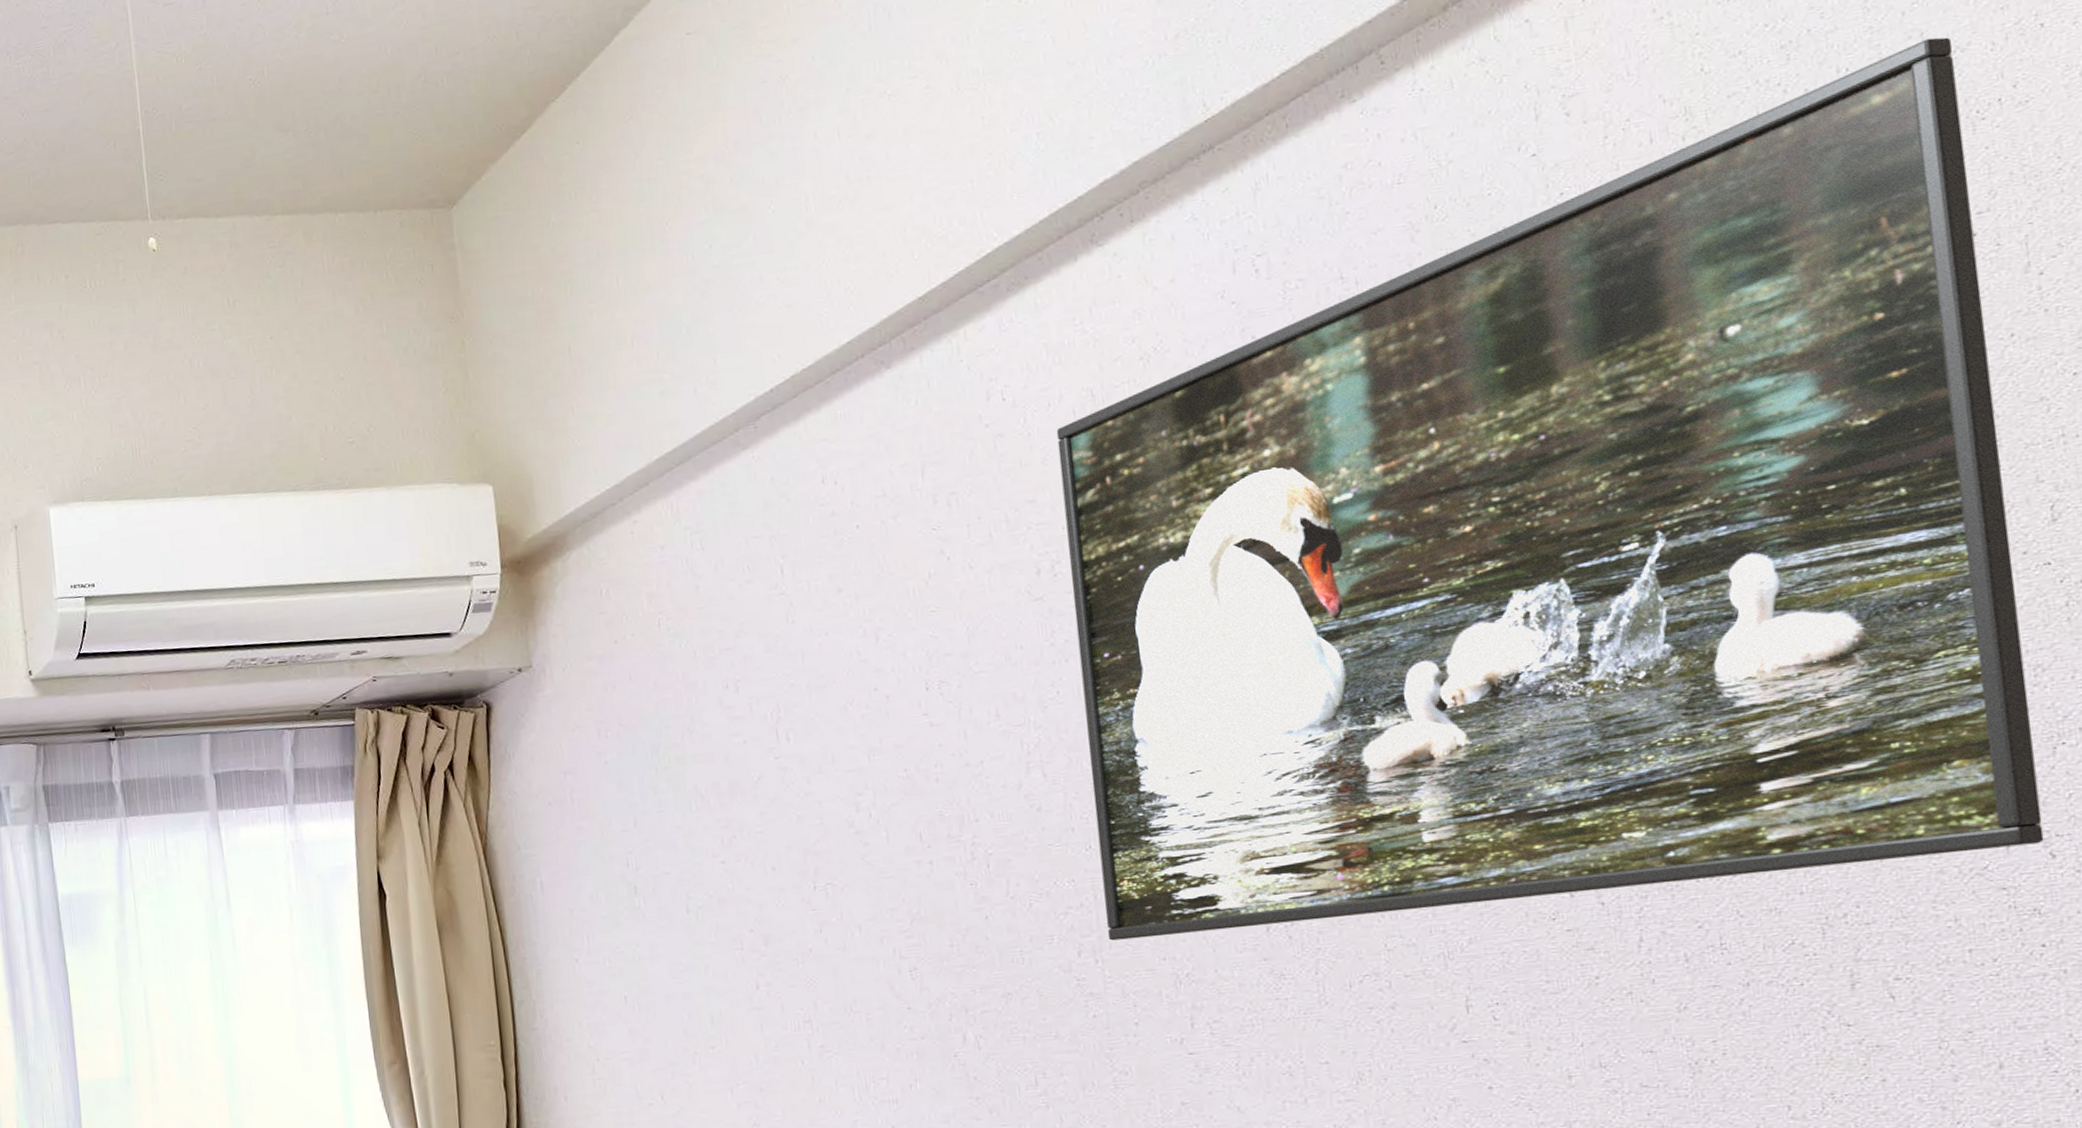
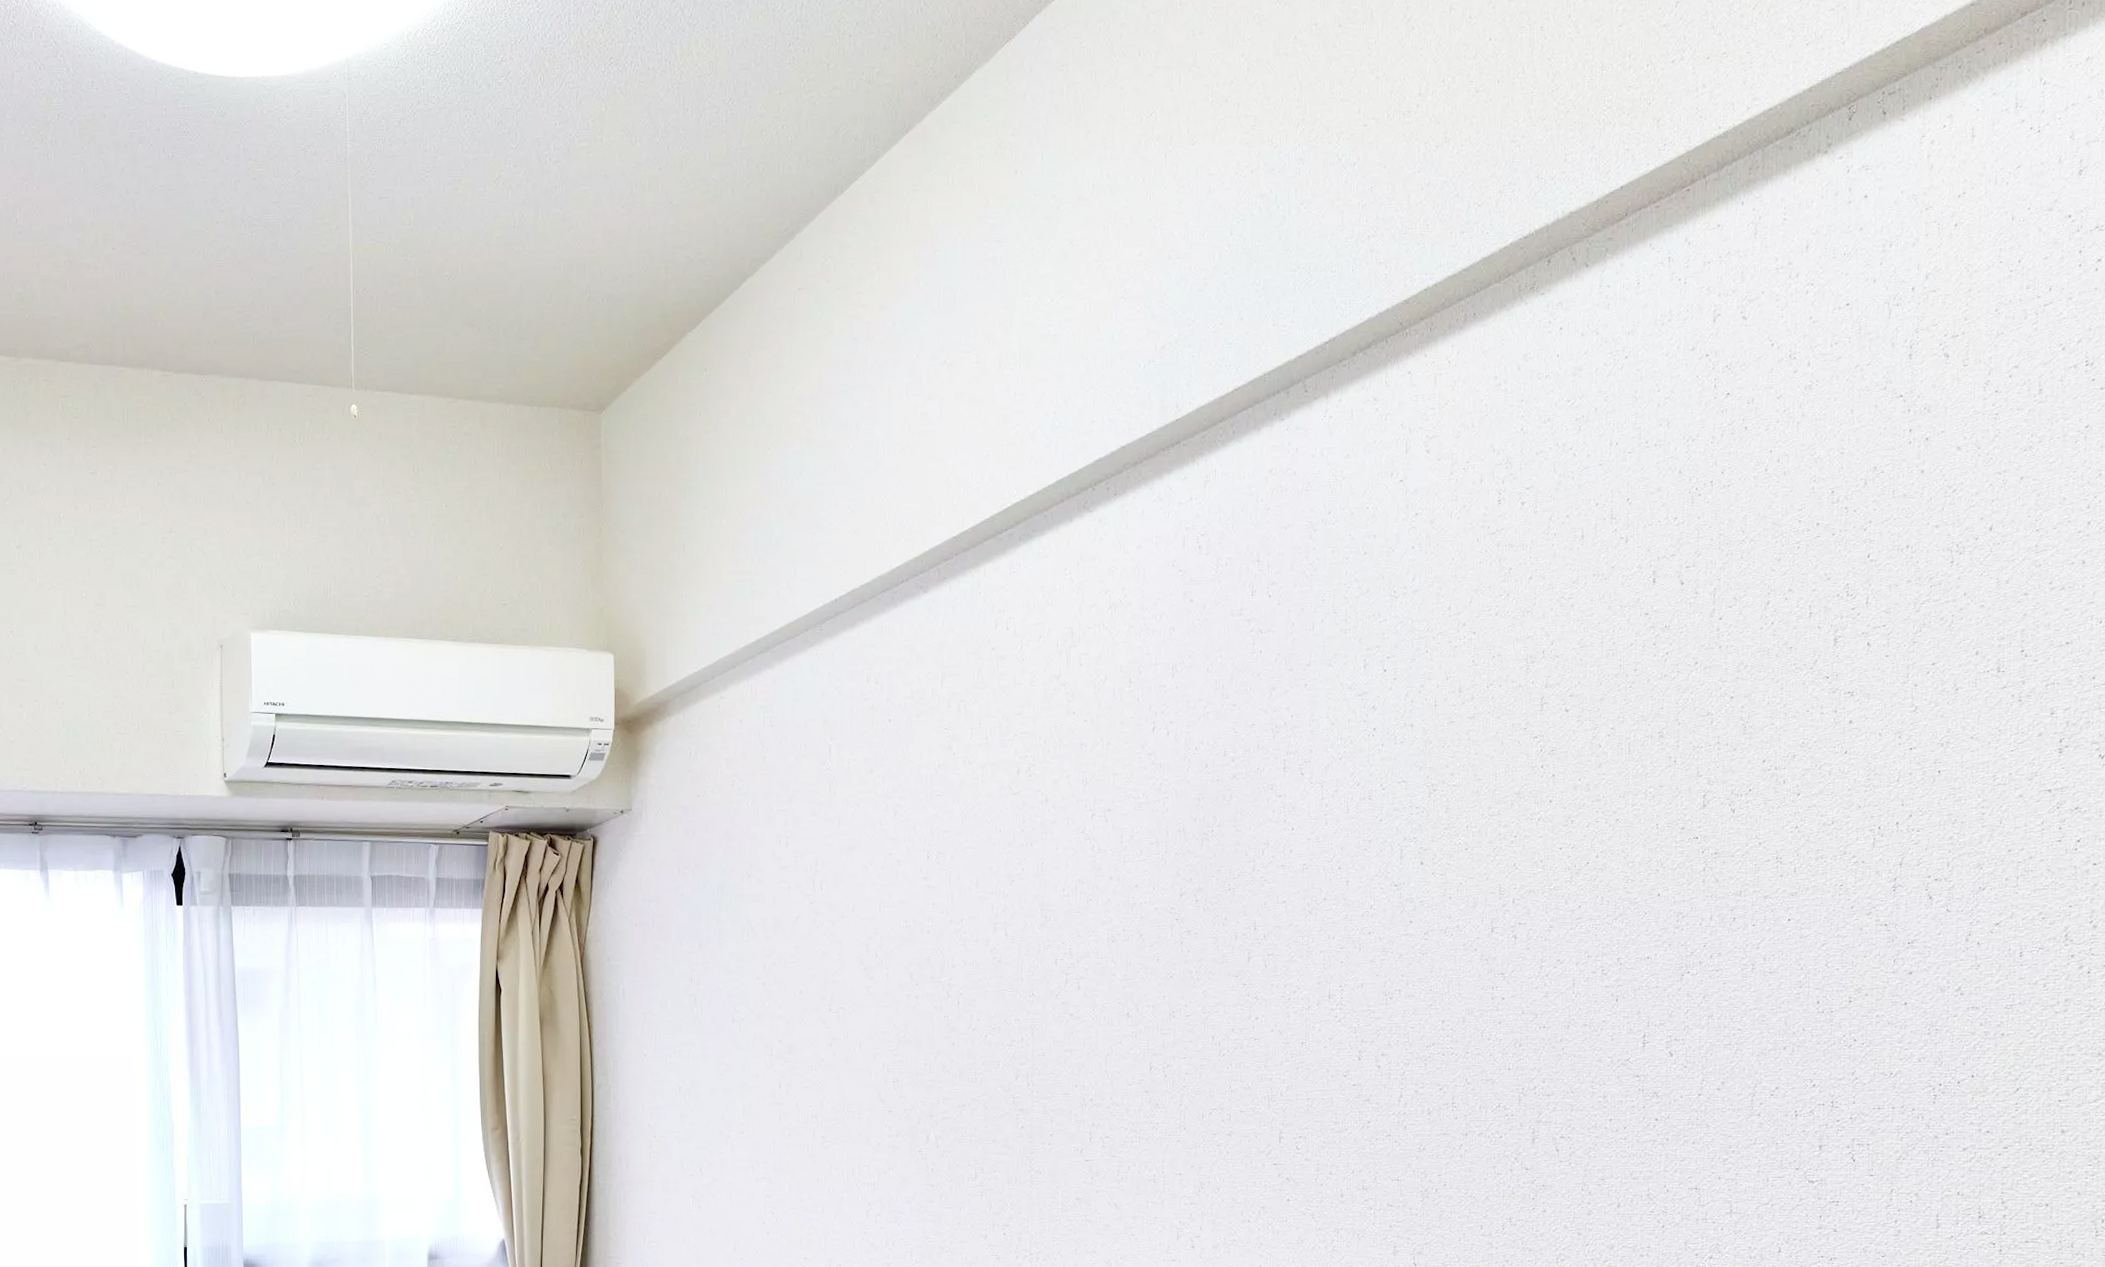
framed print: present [1056,37,2045,941] -> none [1038,427,1687,1069]

